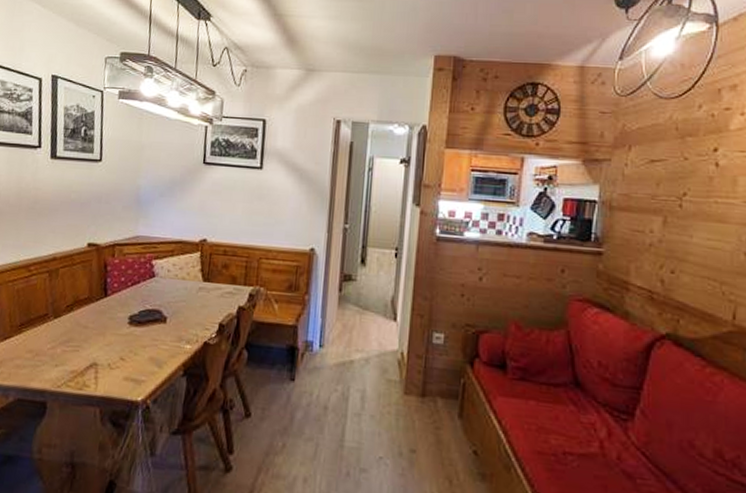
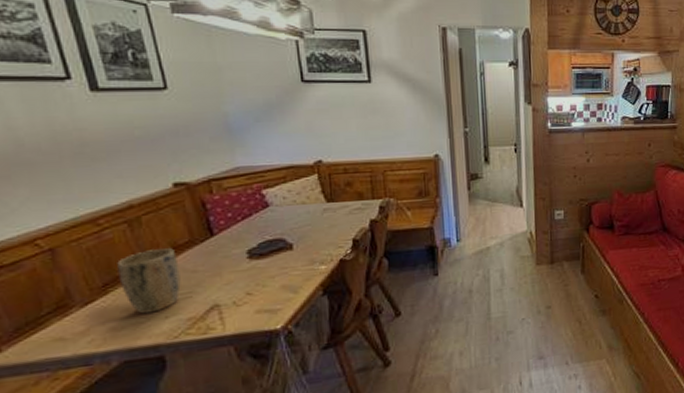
plant pot: none [31,300,76,359] -> present [117,248,181,314]

